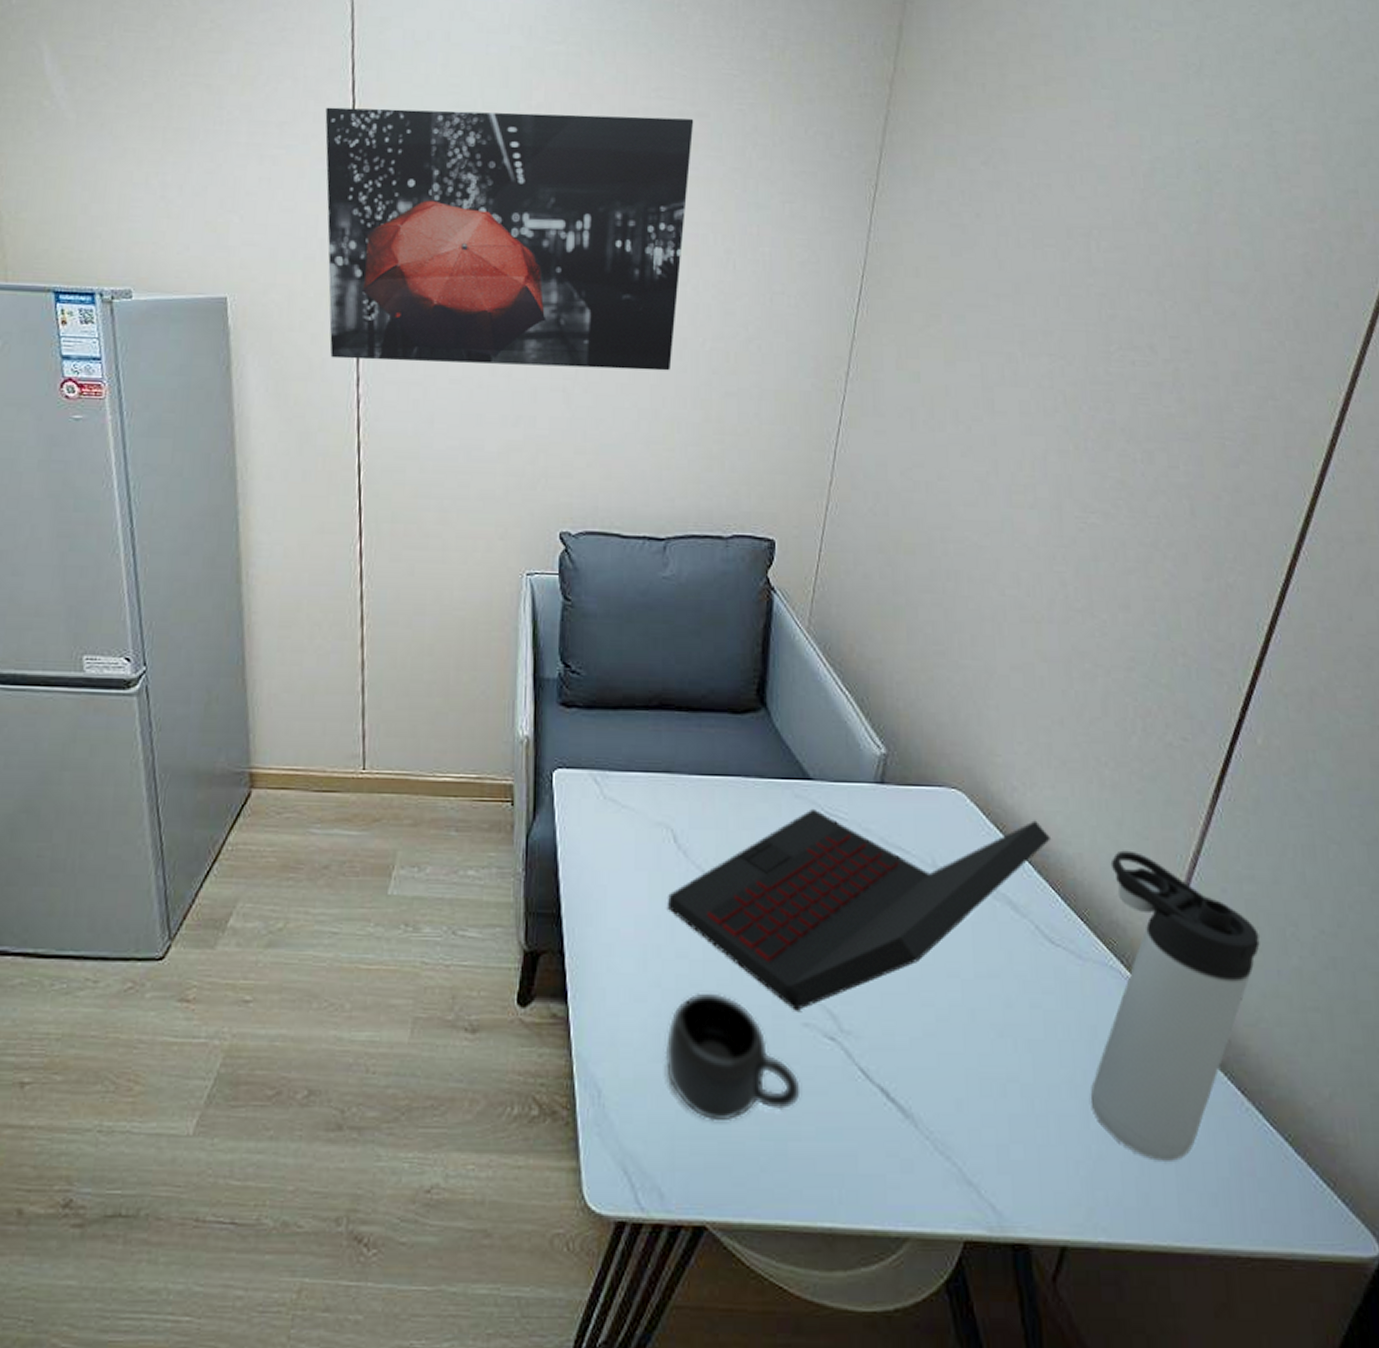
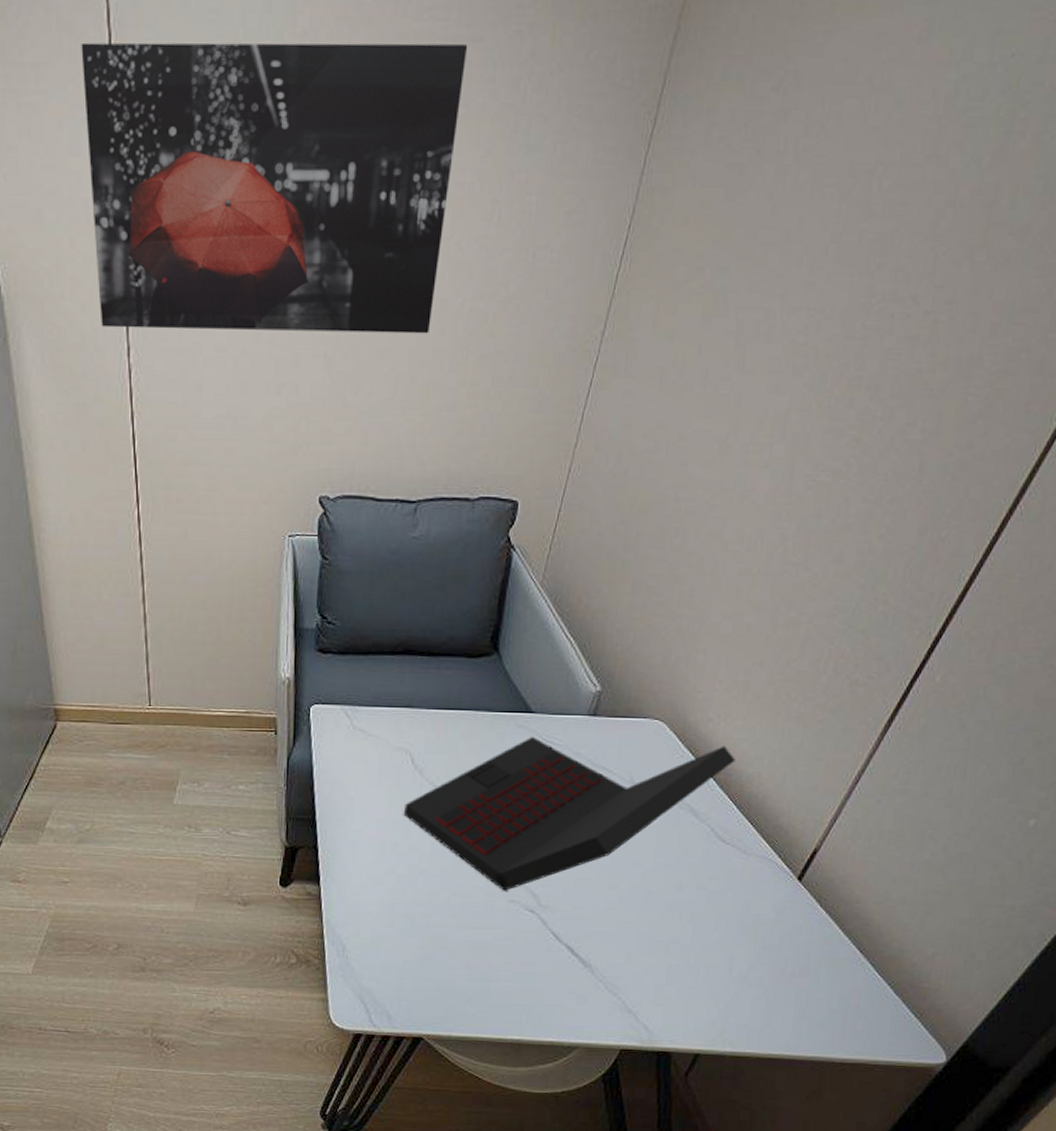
mug: present [665,992,801,1122] -> none [396,877,504,968]
thermos bottle: present [1090,850,1260,1161] -> none [735,769,901,998]

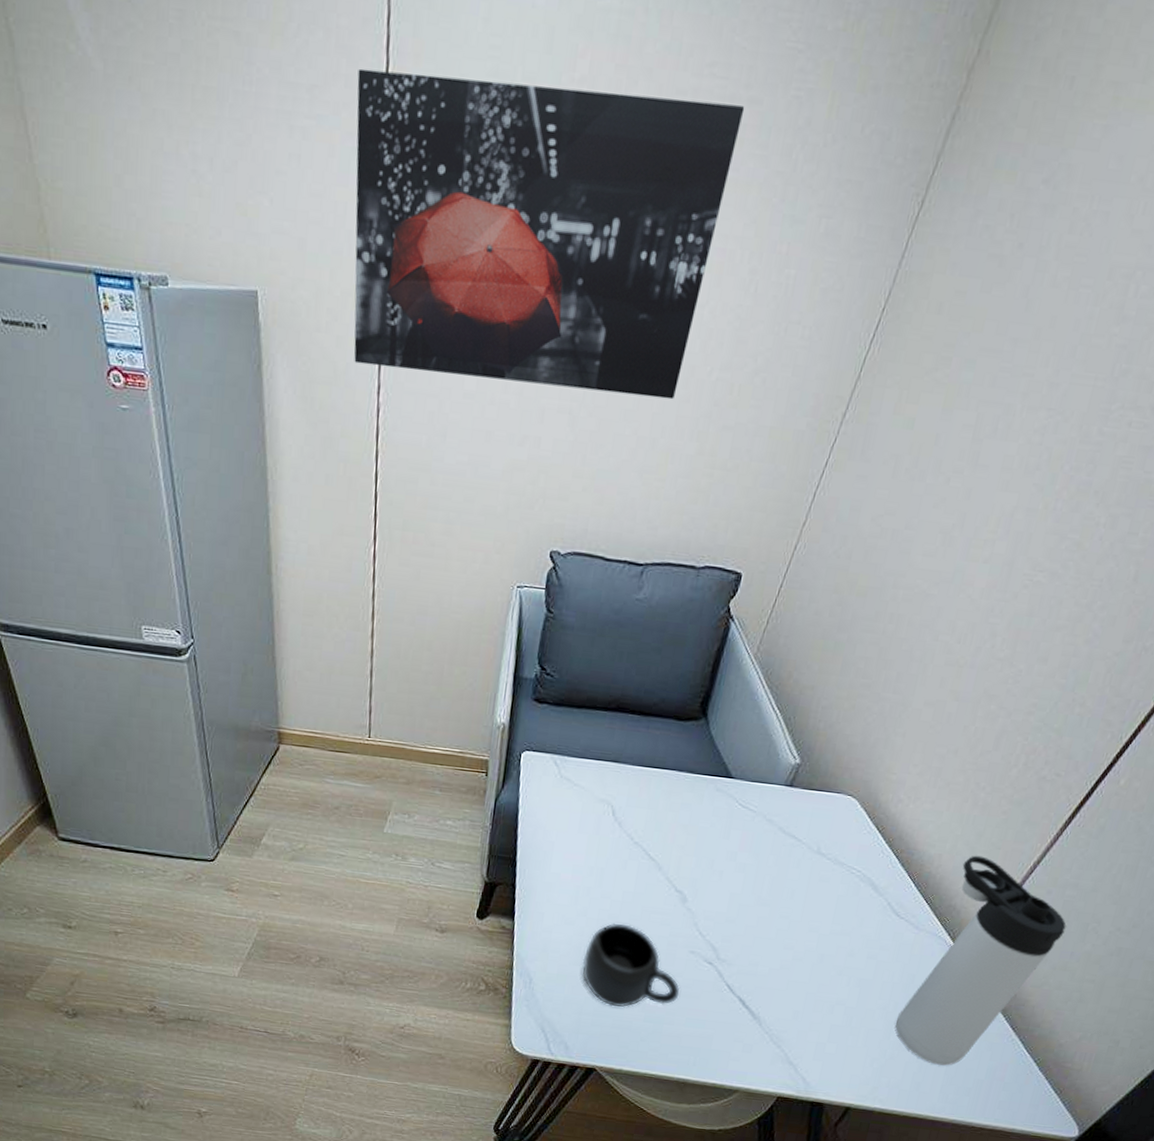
mug: none [396,877,504,968] -> present [582,923,681,1007]
laptop: present [403,736,737,891] -> none [599,800,920,943]
thermos bottle: none [735,769,901,998] -> present [895,855,1067,1066]

